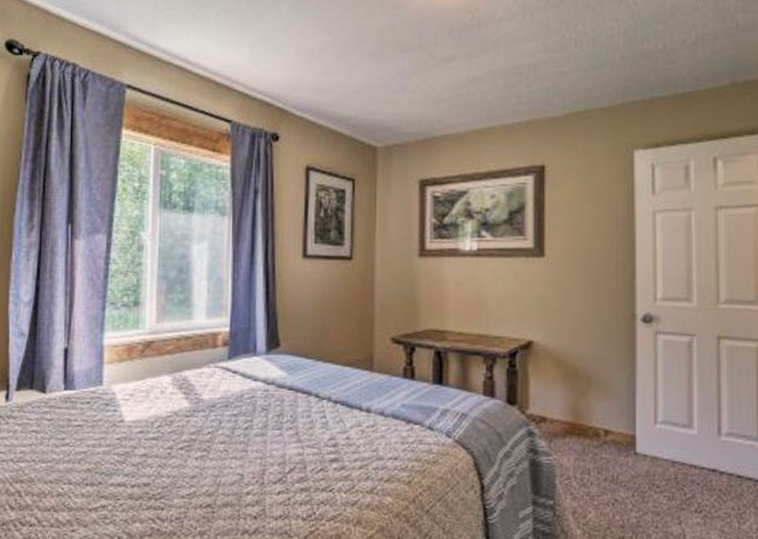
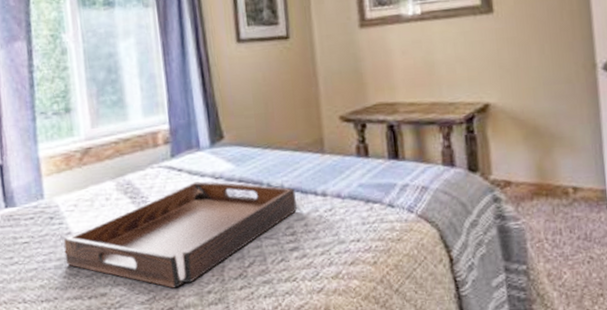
serving tray: none [114,385,341,486] -> present [63,181,297,288]

